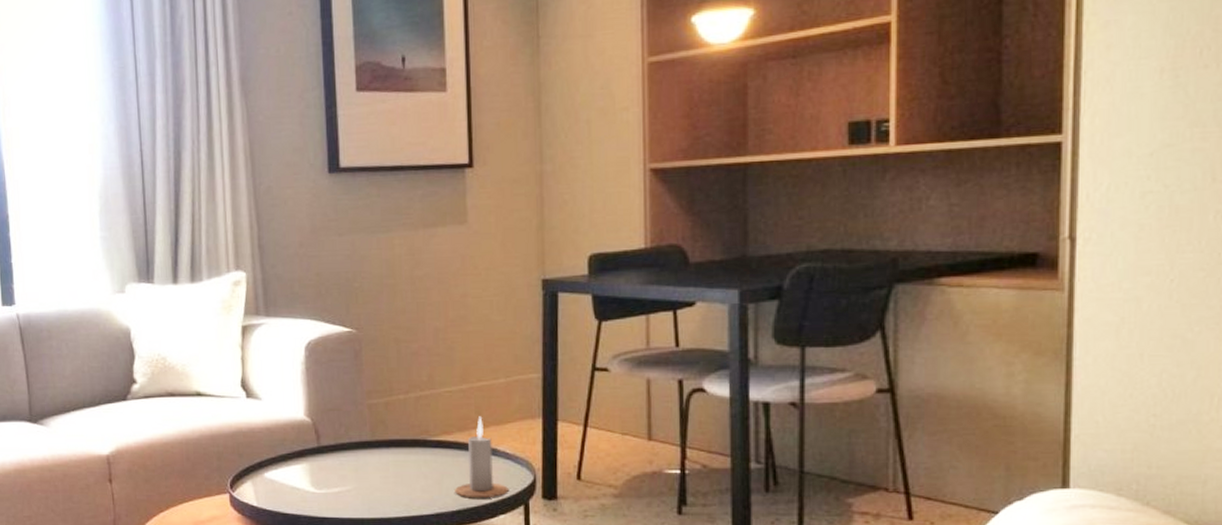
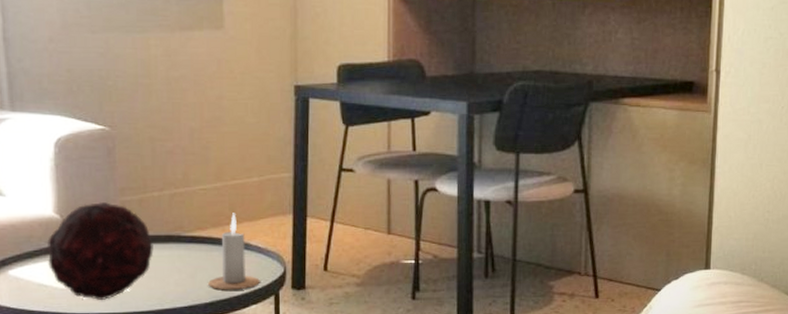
decorative orb: none [298,405,400,505] -> present [46,202,154,300]

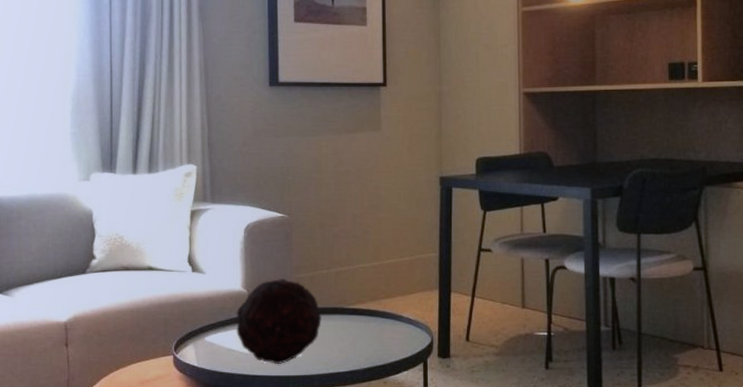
candle: present [208,213,260,290] -> none [367,288,411,357]

